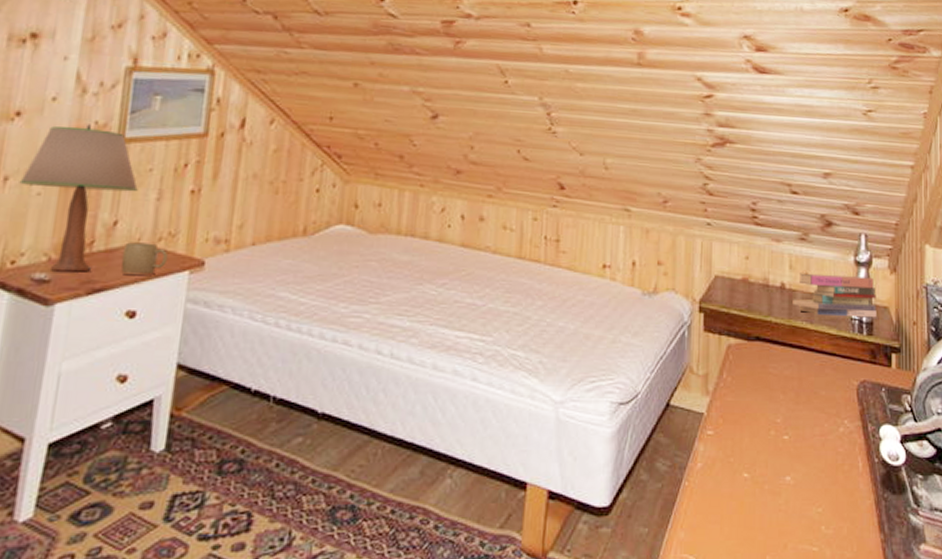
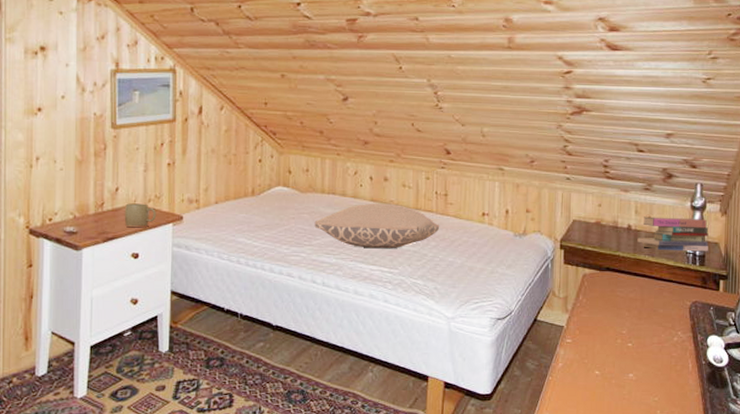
table lamp: present [19,124,138,272] -> none [47,115,130,226]
pillow: none [384,249,549,310] -> present [314,203,440,249]

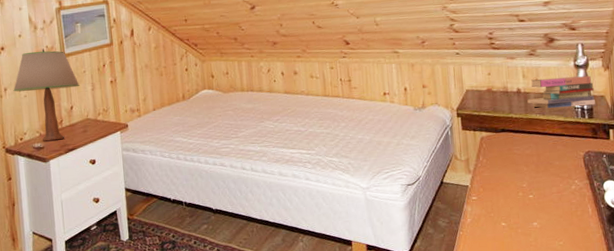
table lamp: none [47,115,130,226] -> present [13,48,80,142]
mug: present [124,203,157,228] -> none [79,117,107,139]
pillow: present [314,203,440,249] -> none [238,93,348,135]

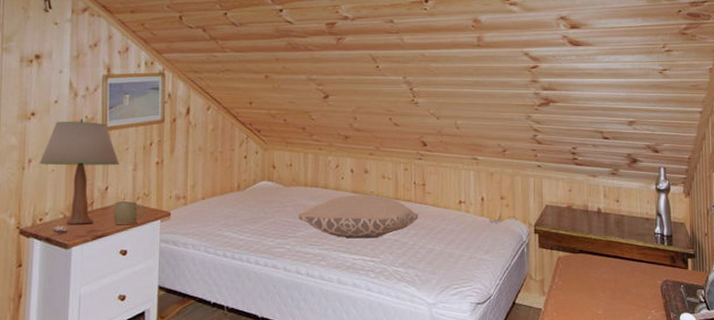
mug: none [79,117,107,139] -> present [113,201,145,225]
pillow: none [238,93,348,135] -> present [298,194,419,239]
books: present [527,75,595,109] -> none [607,200,675,232]

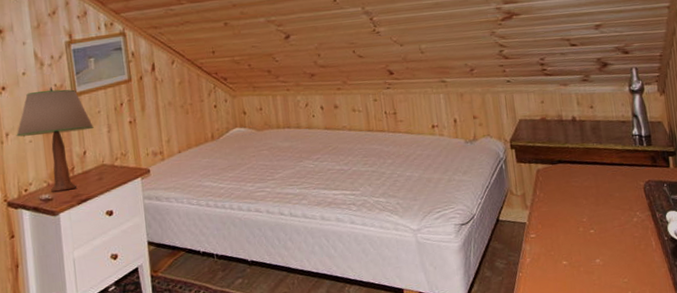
mug: present [113,201,145,225] -> none [94,162,125,188]
pillow: present [298,194,419,239] -> none [274,129,394,175]

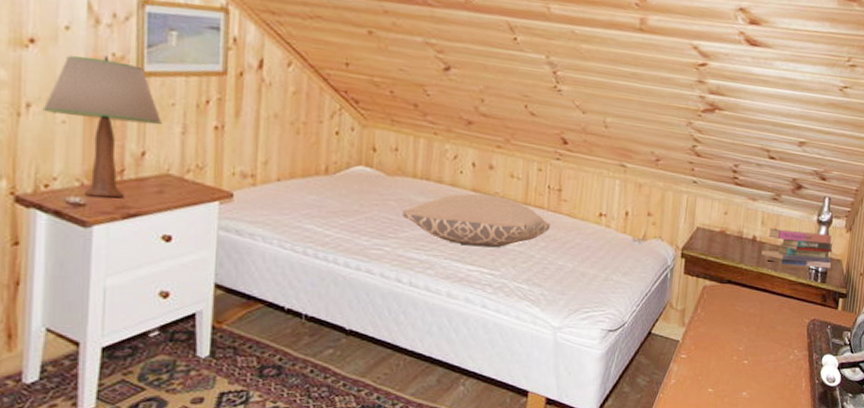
pillow: none [274,129,394,175] -> present [402,193,551,248]
books: none [583,100,653,137] -> present [761,228,833,269]

